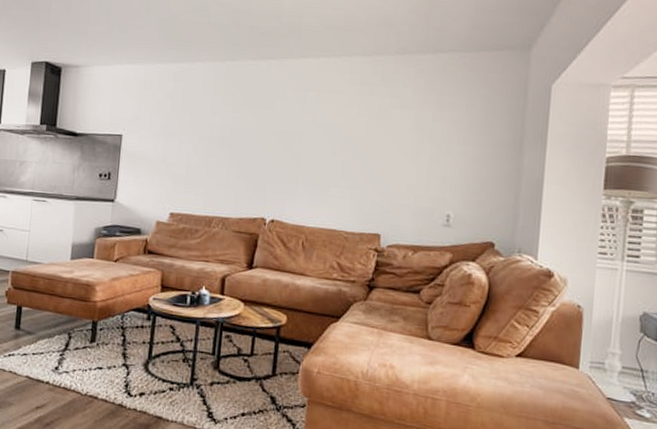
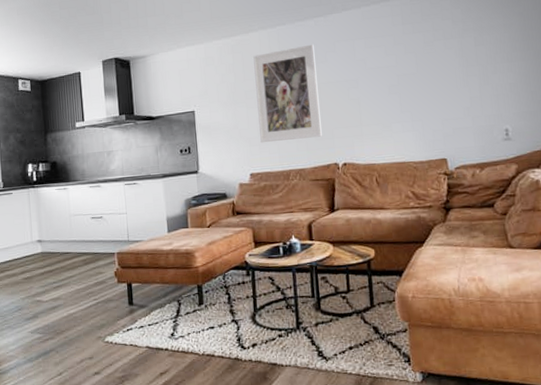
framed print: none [187,86,263,187] -> present [253,44,322,143]

